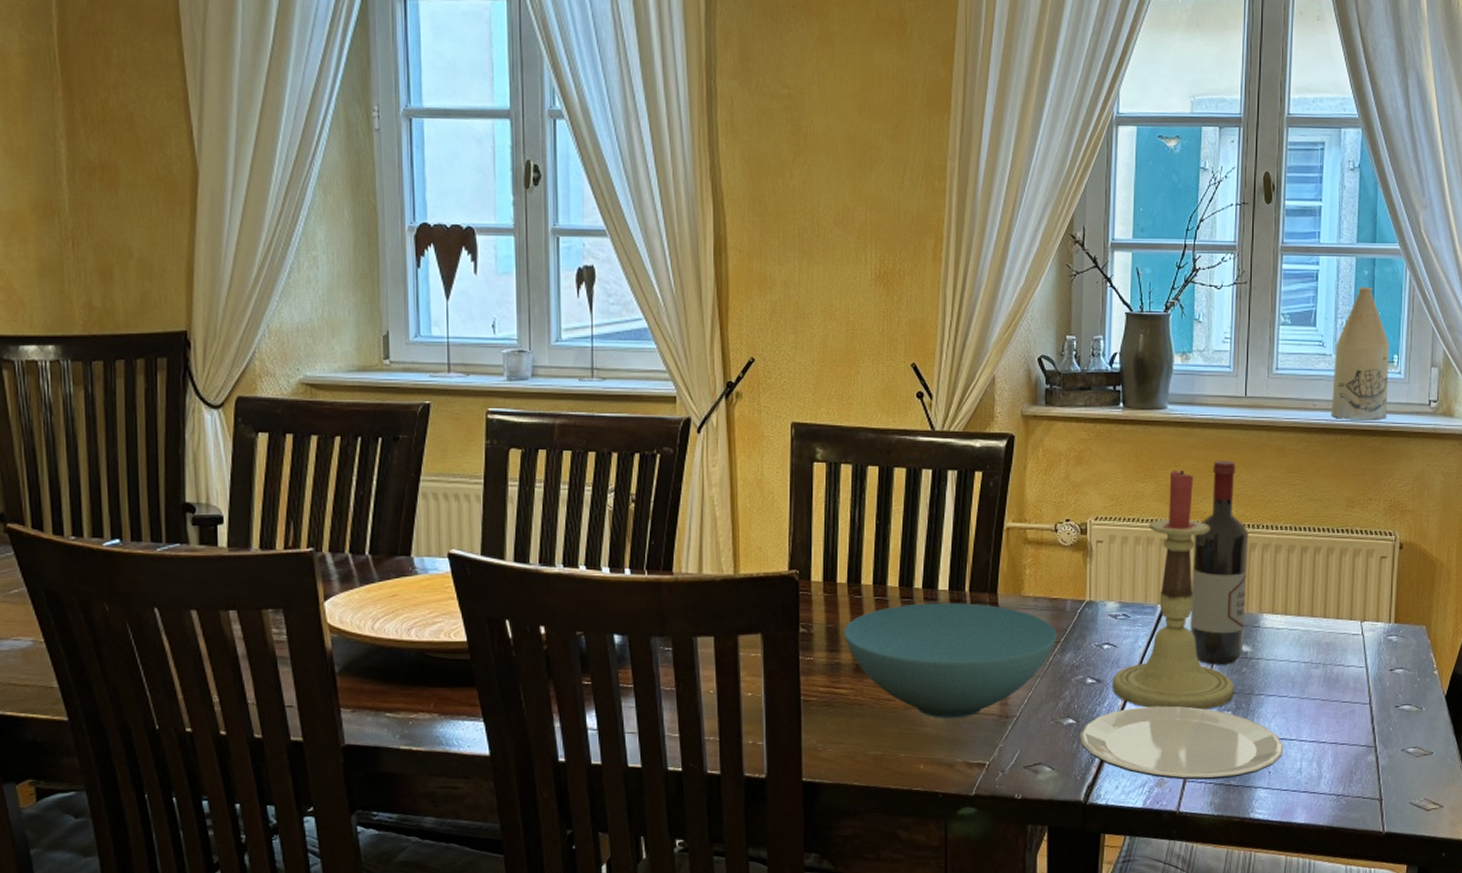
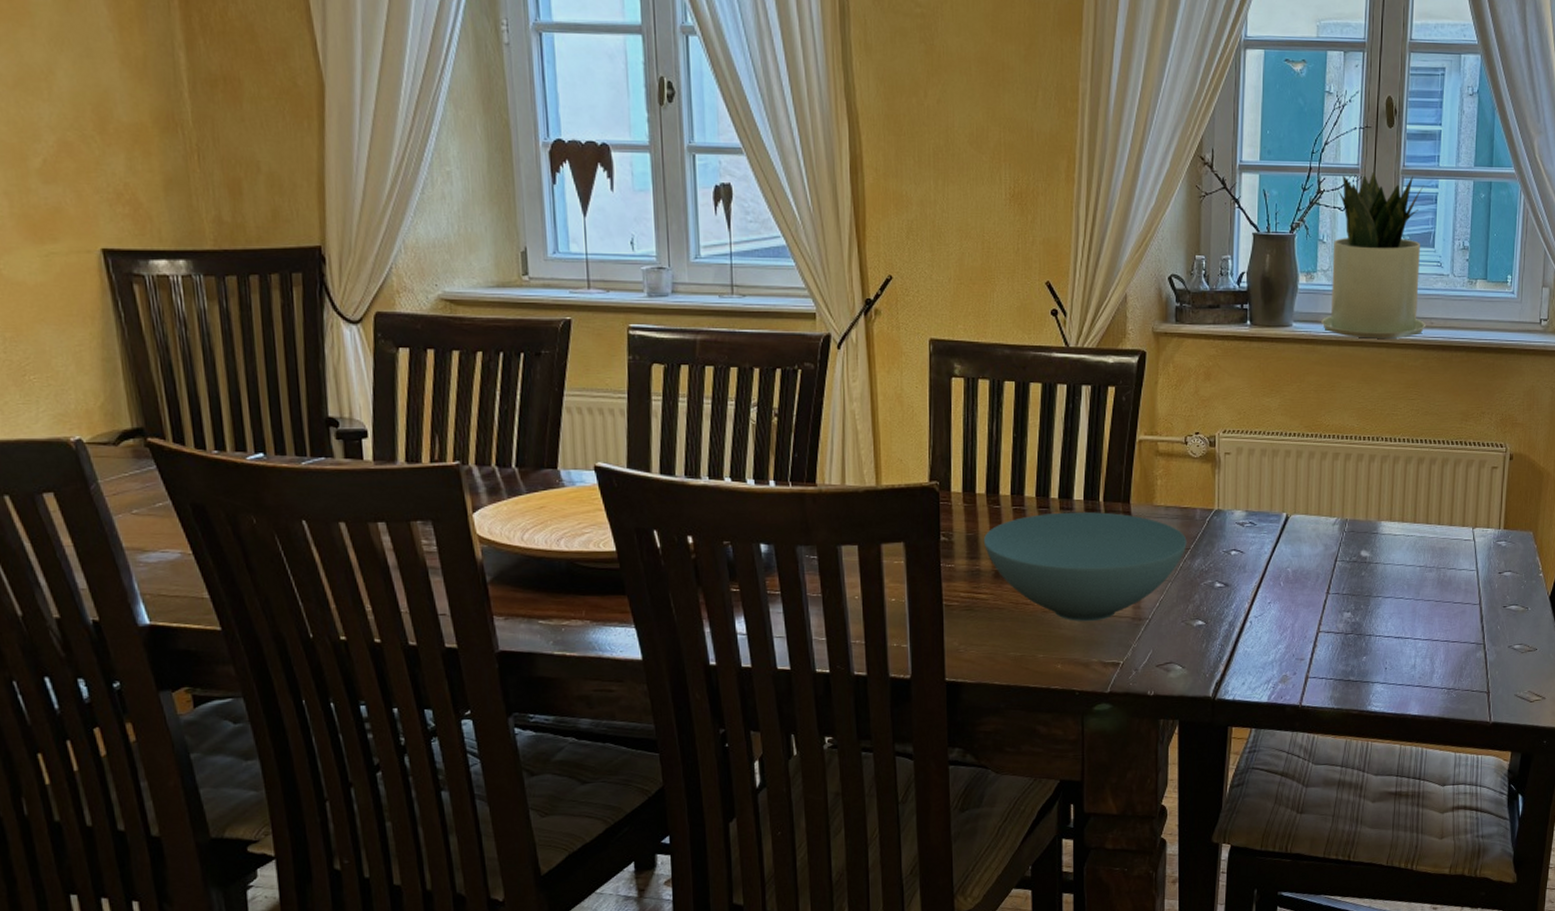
plate: present [1079,705,1284,781] -> none [1208,607,1399,677]
candlestick: present [1112,469,1234,710] -> none [1239,385,1354,611]
wine bottle: present [1190,461,1249,665] -> none [1313,376,1369,569]
planter: none [1198,250,1309,422] -> present [1321,173,1427,340]
decorative bottle: present [1330,287,1389,422] -> none [1447,209,1503,339]

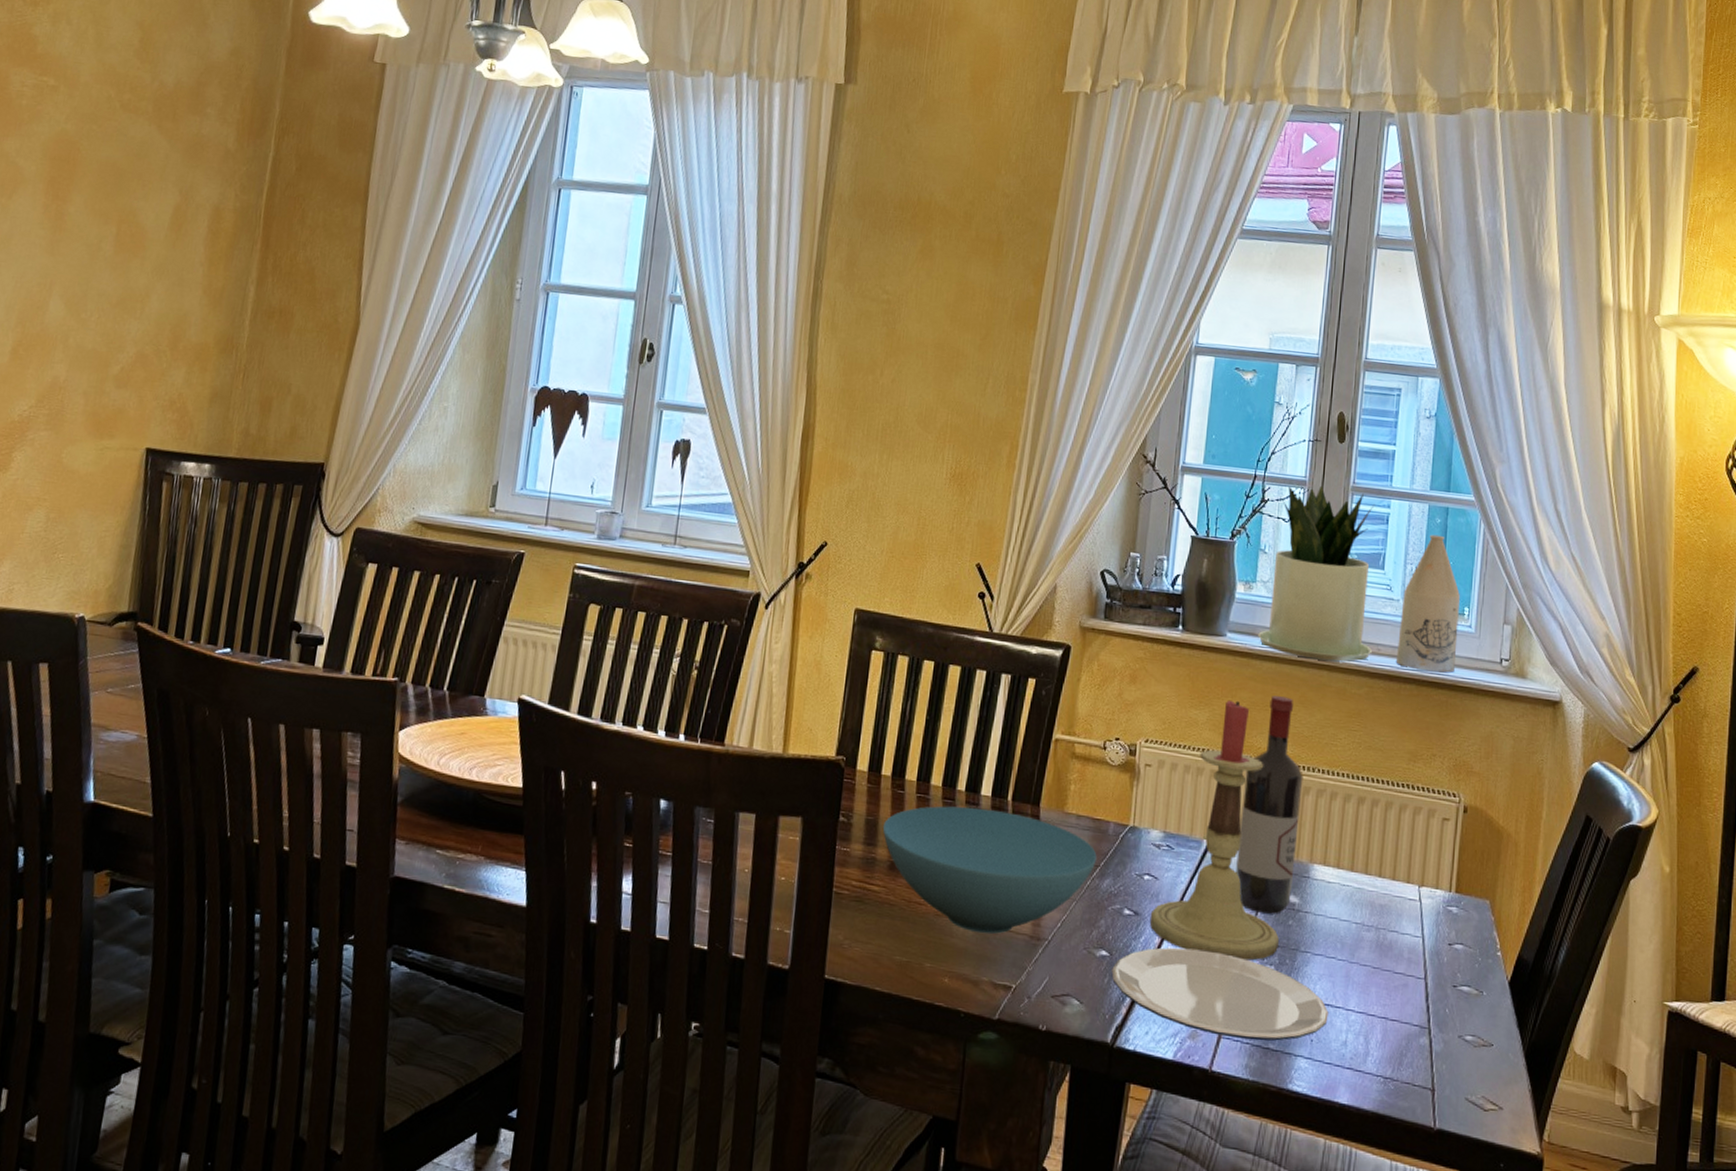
plate: none [1208,607,1399,677] -> present [1111,947,1329,1041]
candlestick: none [1239,385,1354,611] -> present [1149,700,1279,961]
wine bottle: none [1313,376,1369,569] -> present [1236,696,1304,914]
decorative bottle: none [1447,209,1503,339] -> present [1395,534,1460,674]

